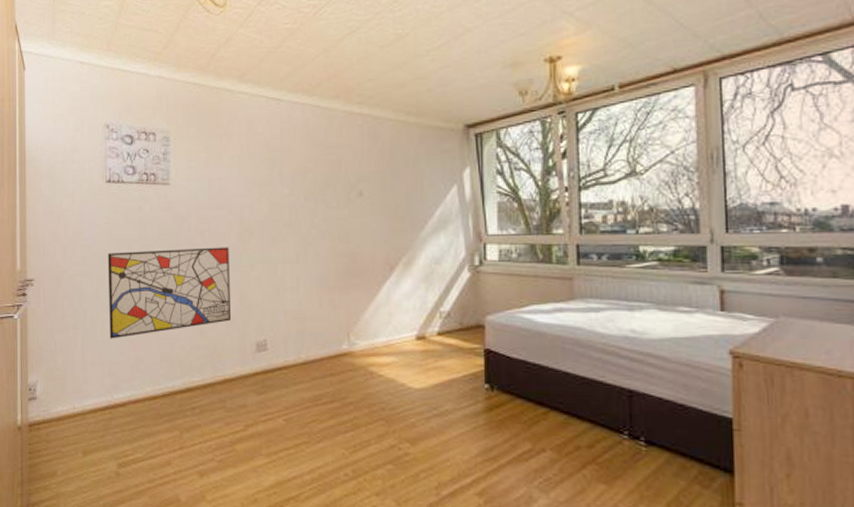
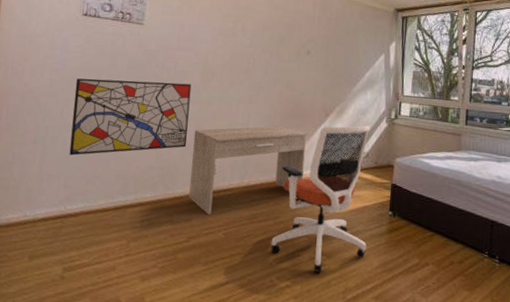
desk: none [238,288,371,398] -> present [189,126,308,215]
office chair: none [340,277,460,465] -> present [270,125,370,274]

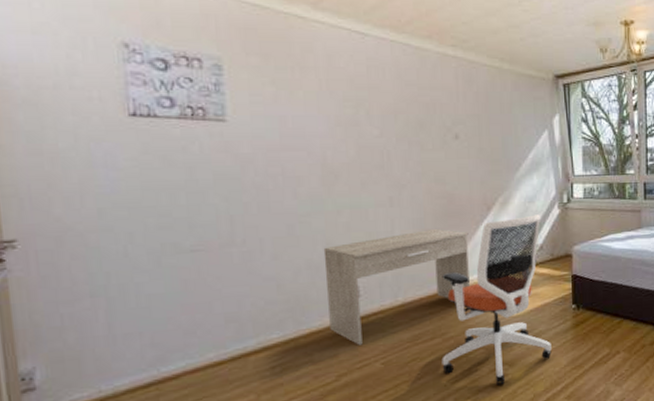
wall art: present [69,78,192,156] -> none [138,192,316,305]

